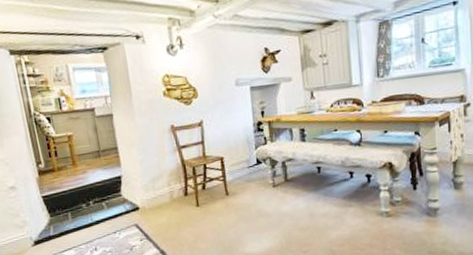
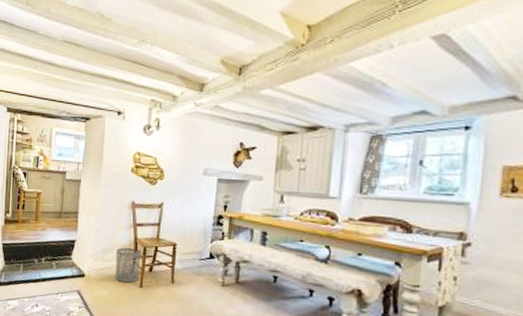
waste bin: none [166,170,194,206] -> present [115,247,142,283]

